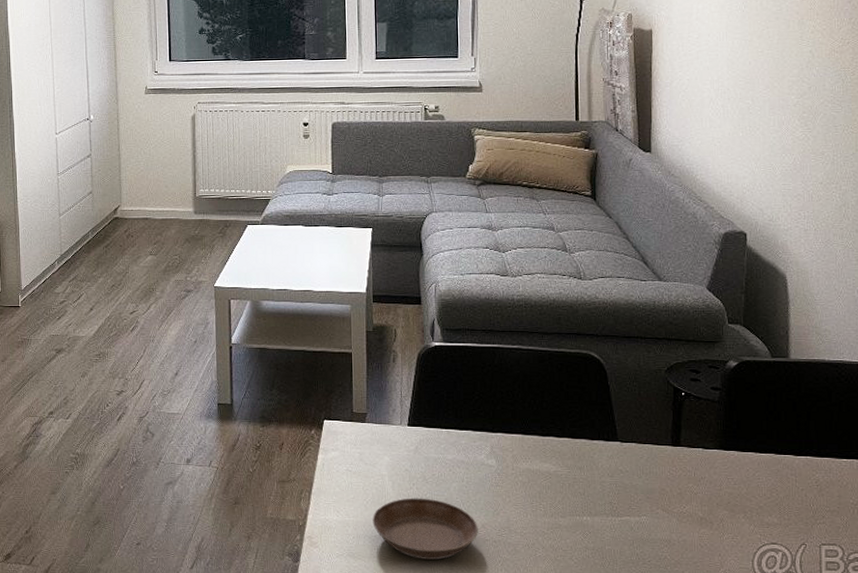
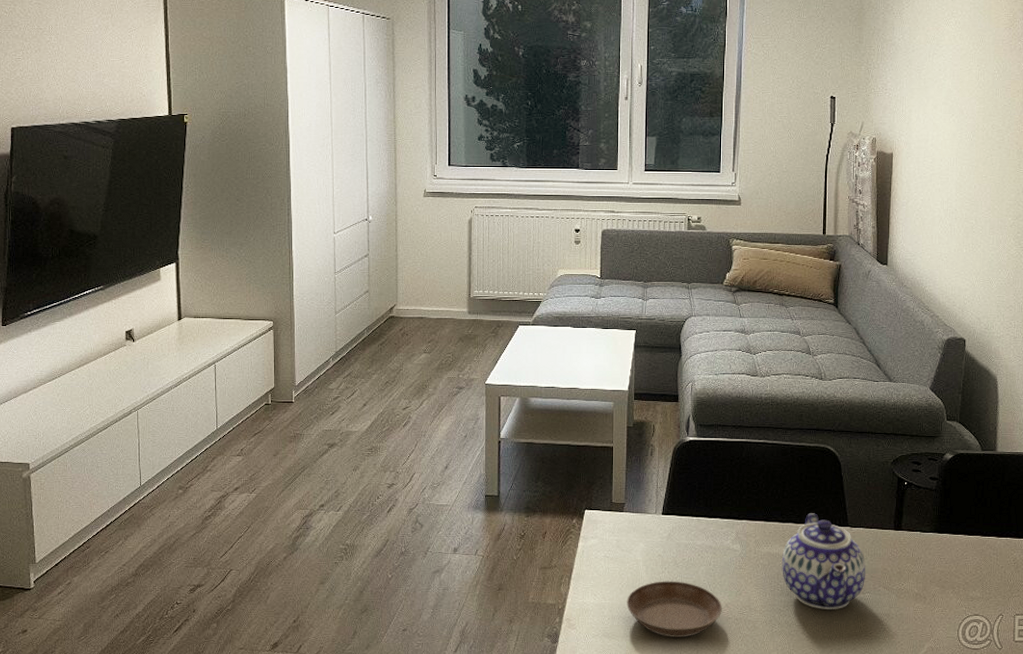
teapot: none [544,426,641,533] -> present [782,513,866,609]

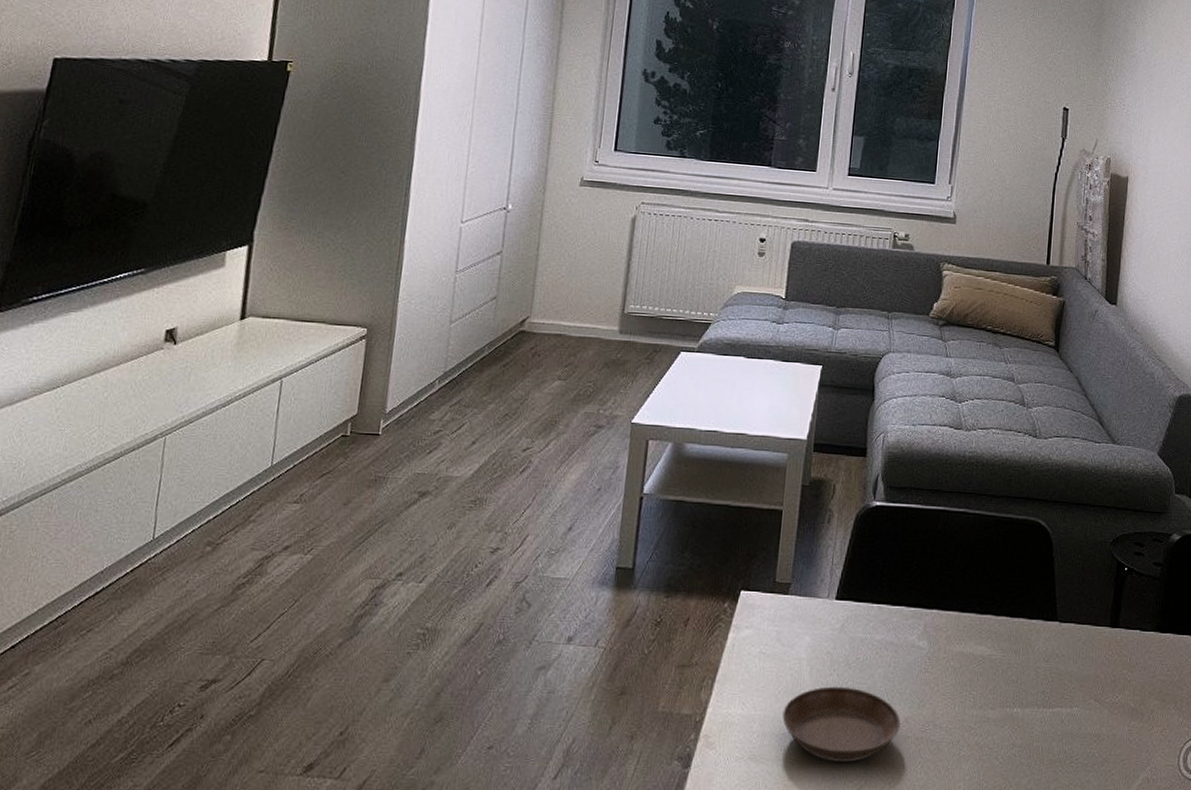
teapot: present [782,513,866,609] -> none [976,603,1076,727]

